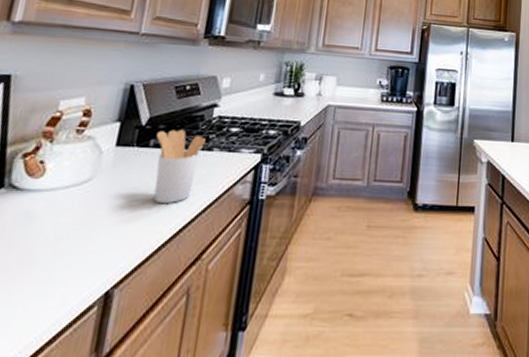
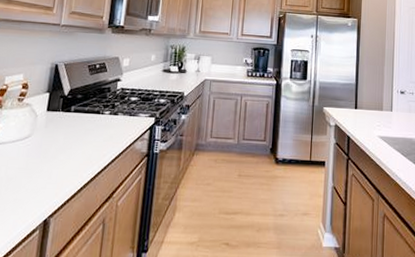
utensil holder: present [153,130,206,203] -> none [75,99,112,155]

